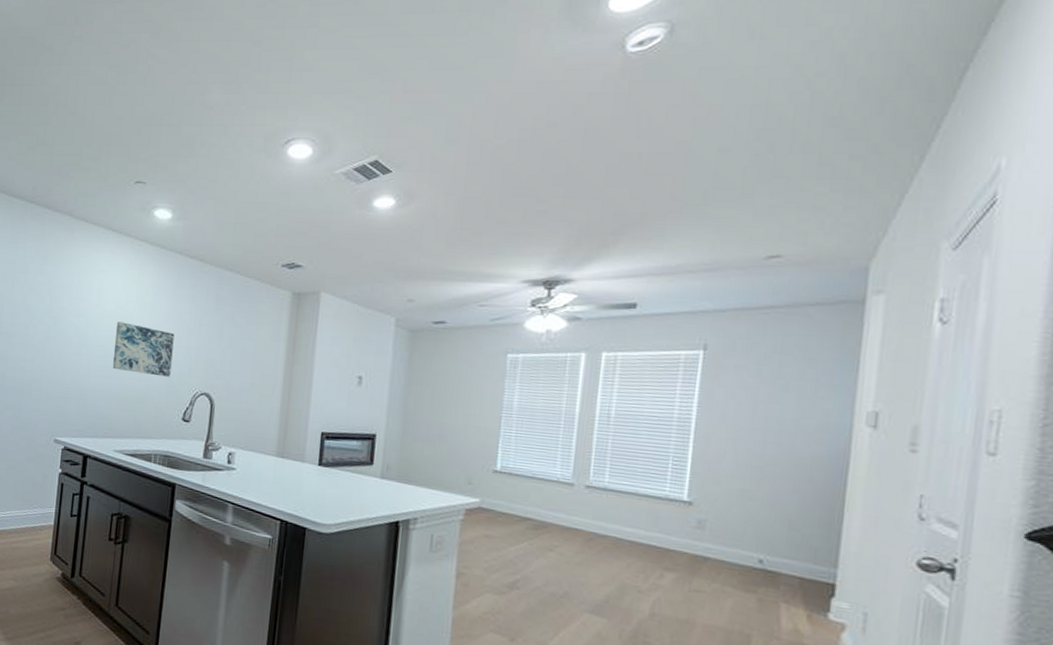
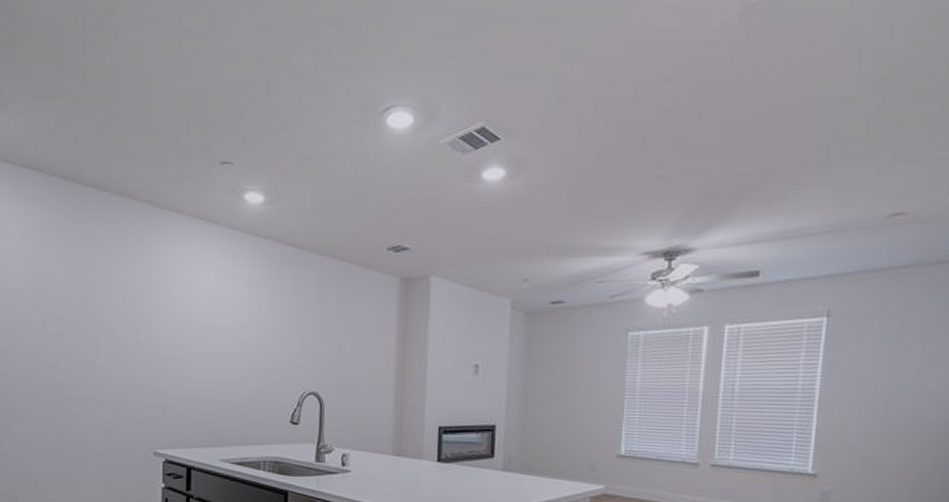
wall art: present [112,322,175,377] -> none [210,320,276,377]

